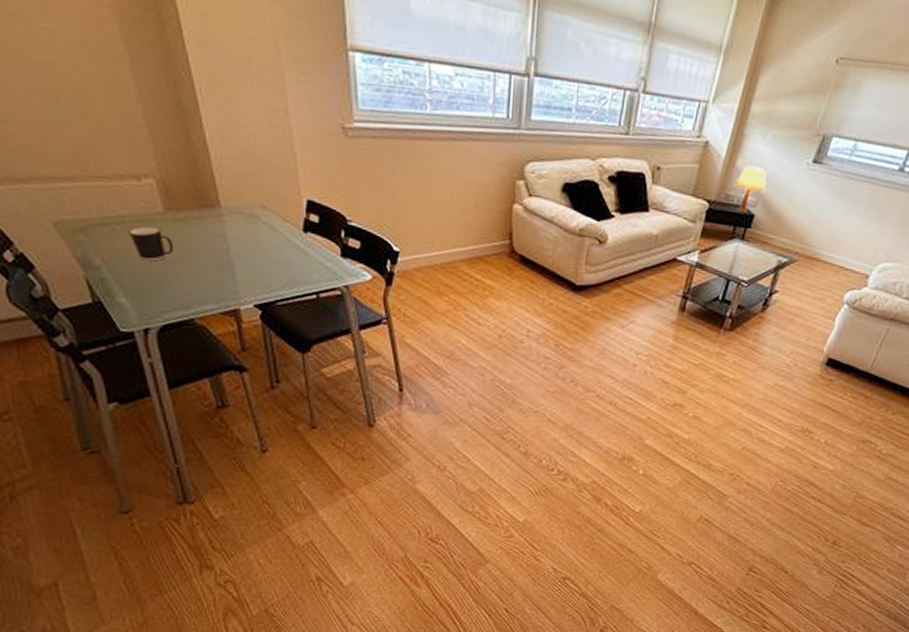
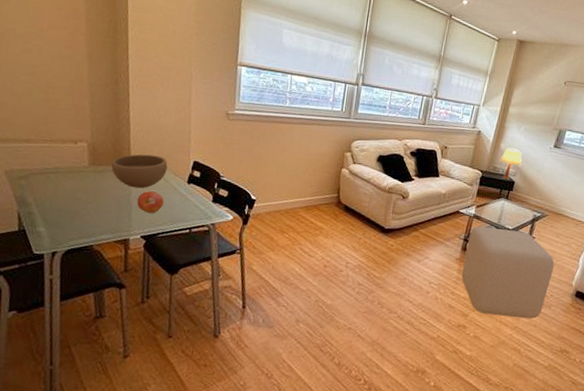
mug: present [128,226,174,262] -> none [58,175,90,201]
bowl: none [194,192,272,241] -> present [111,154,168,189]
fruit: none [239,244,276,275] -> present [136,191,164,214]
pouf: none [678,278,802,394] -> present [461,226,555,319]

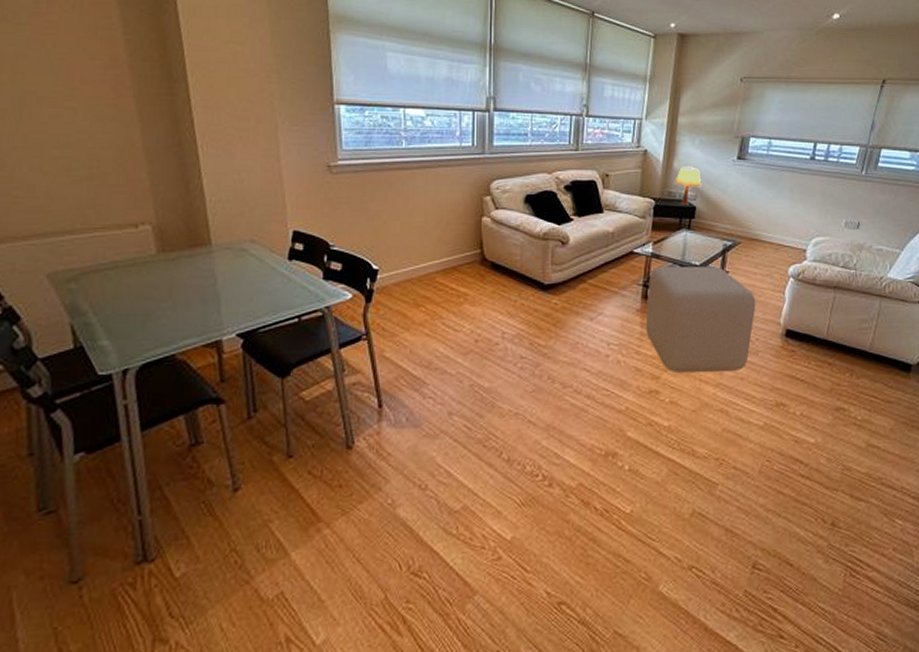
bowl: present [111,154,168,189] -> none [186,230,260,275]
fruit: present [136,191,164,214] -> none [225,276,261,305]

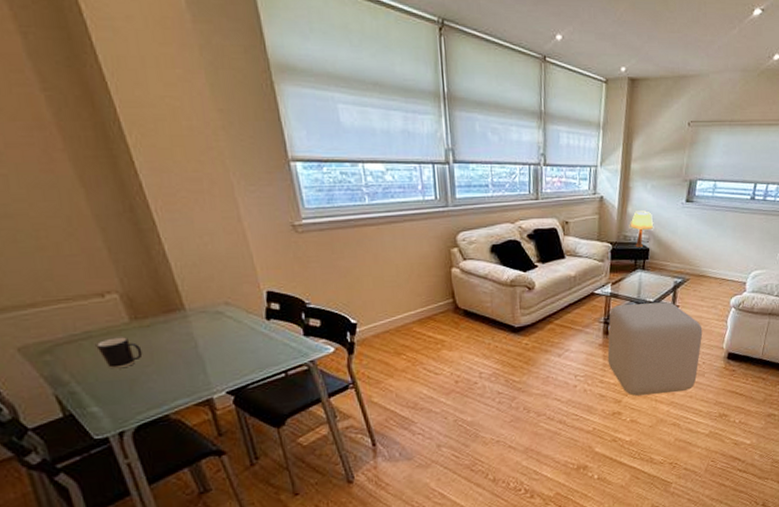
mug: none [119,269,163,302] -> present [95,337,143,369]

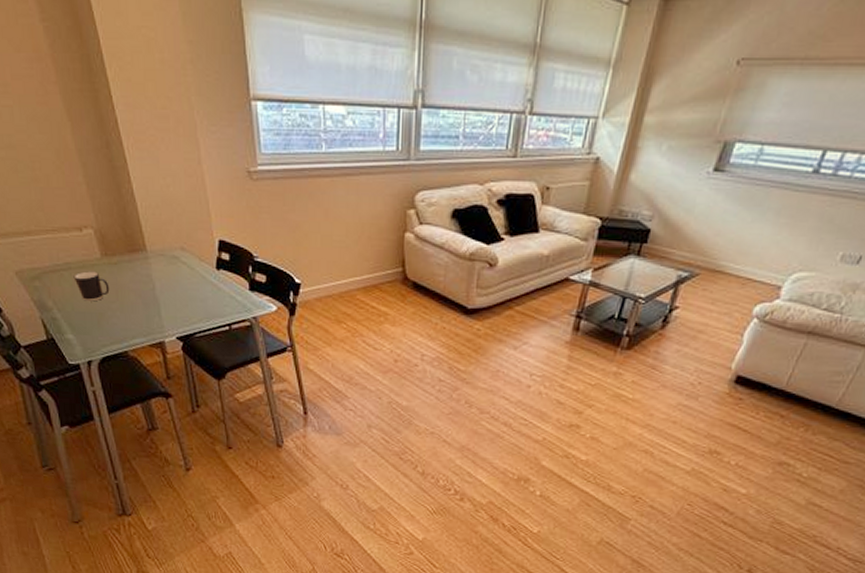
pouf: present [607,302,703,396] -> none [573,296,707,414]
table lamp: present [630,212,653,248] -> none [629,181,662,228]

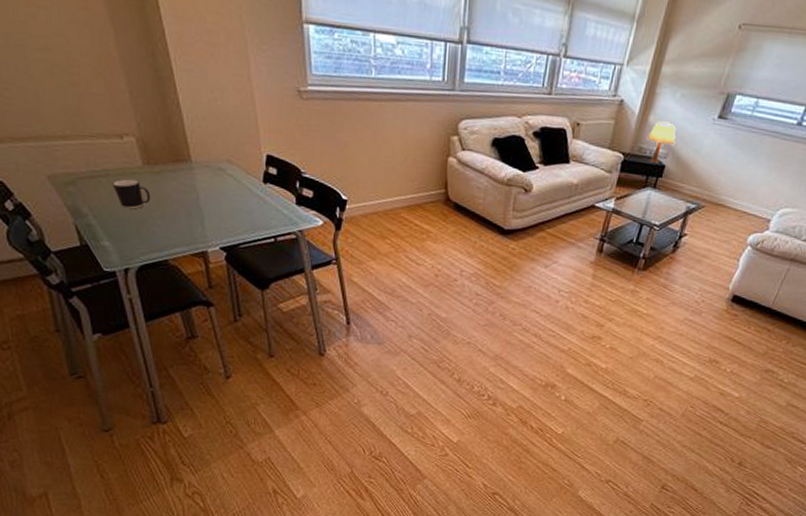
table lamp: none [629,181,662,228] -> present [648,123,675,164]

